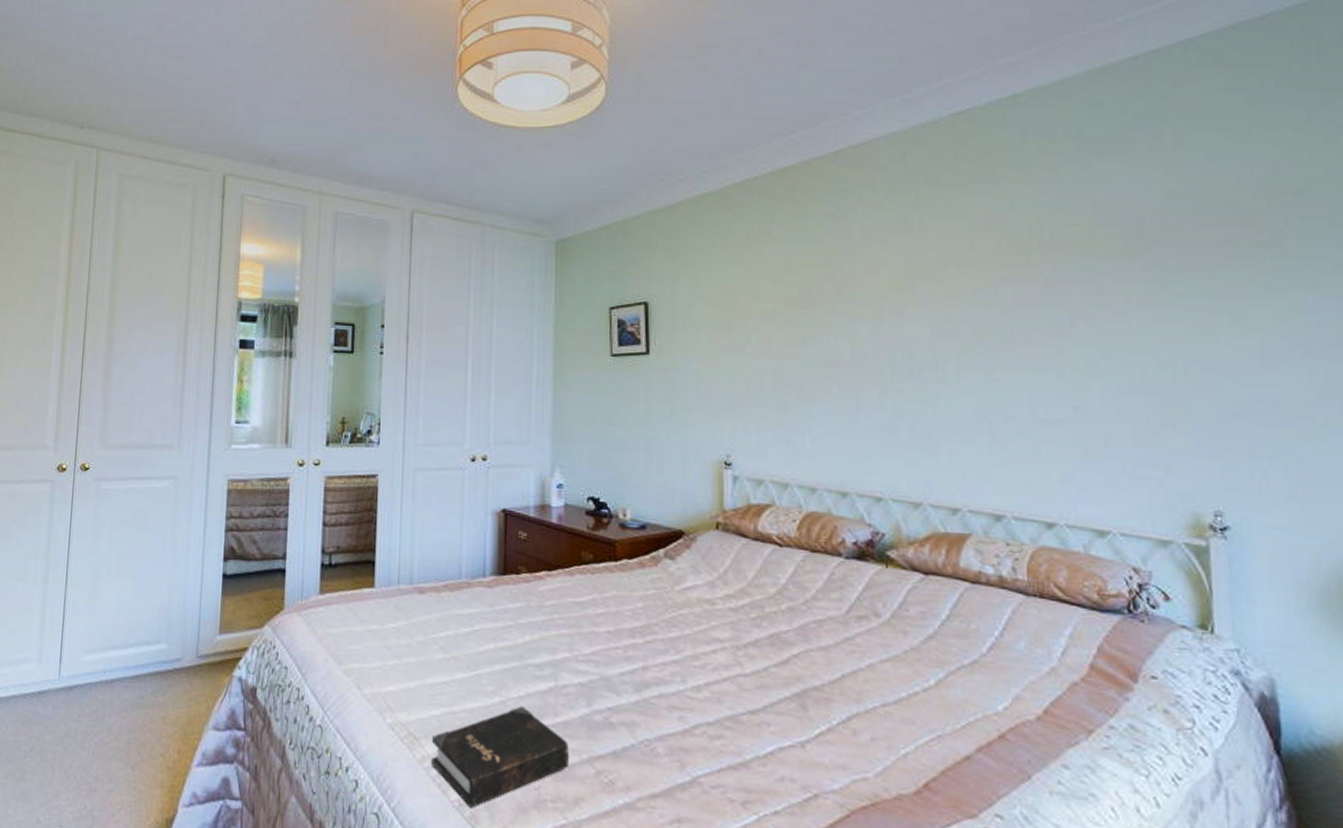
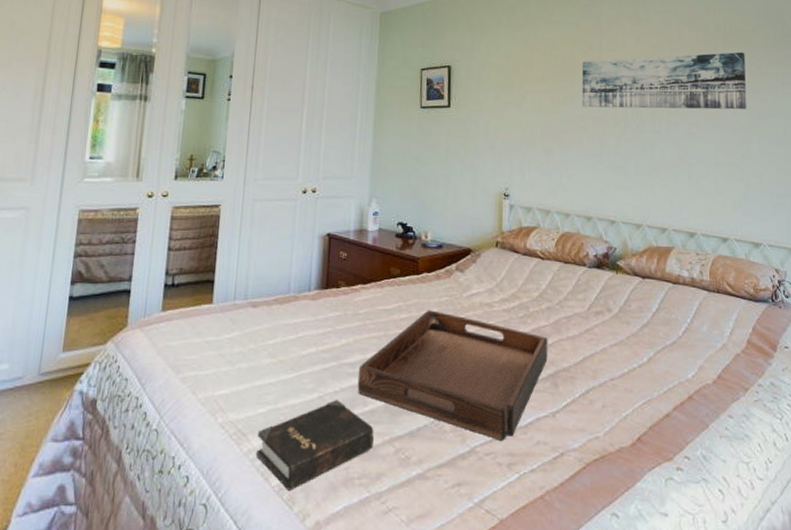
serving tray: none [546,605,792,772] -> present [357,310,548,440]
wall art: none [827,264,1081,349] -> present [582,52,747,110]

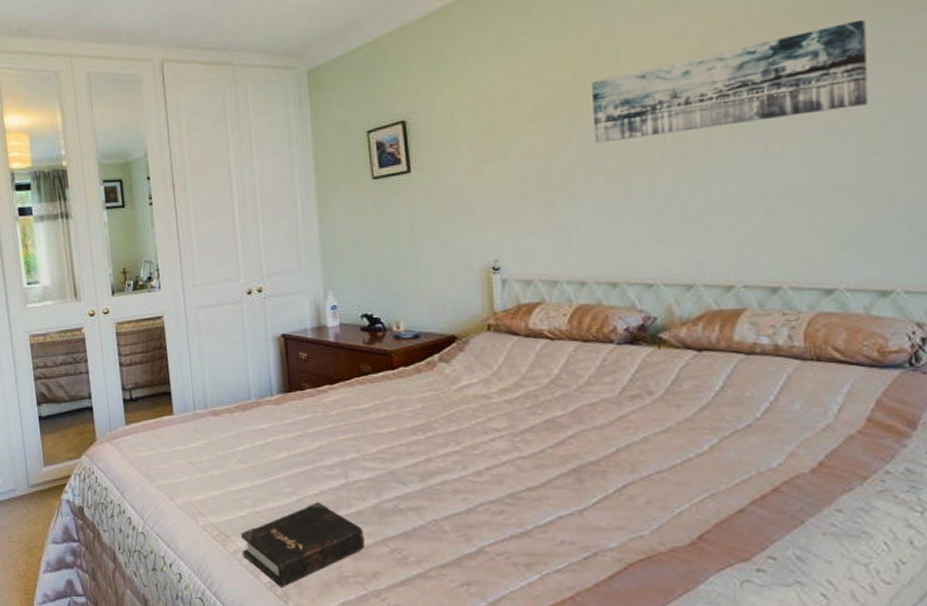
serving tray: present [357,310,548,440] -> none [337,406,568,540]

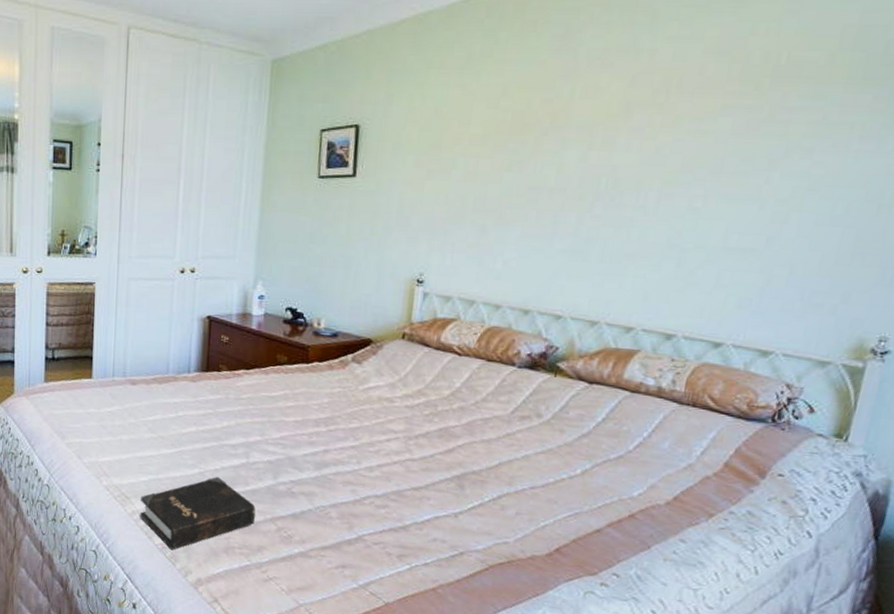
wall art: present [591,19,869,144] -> none [534,92,806,177]

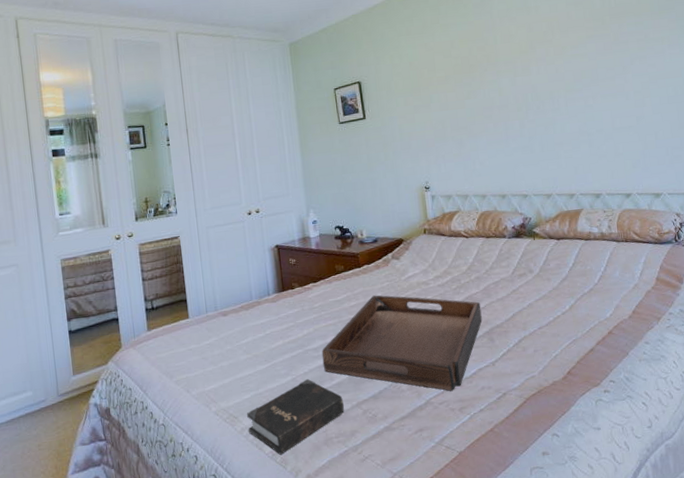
serving tray: none [239,400,458,533] -> present [321,295,482,391]

